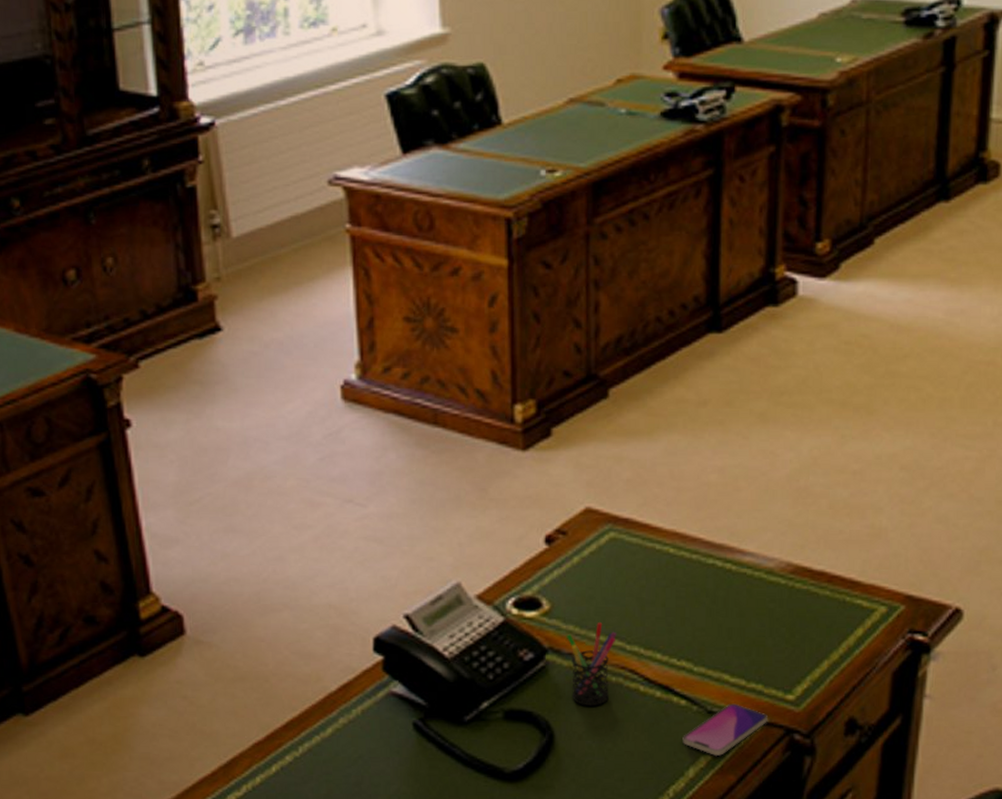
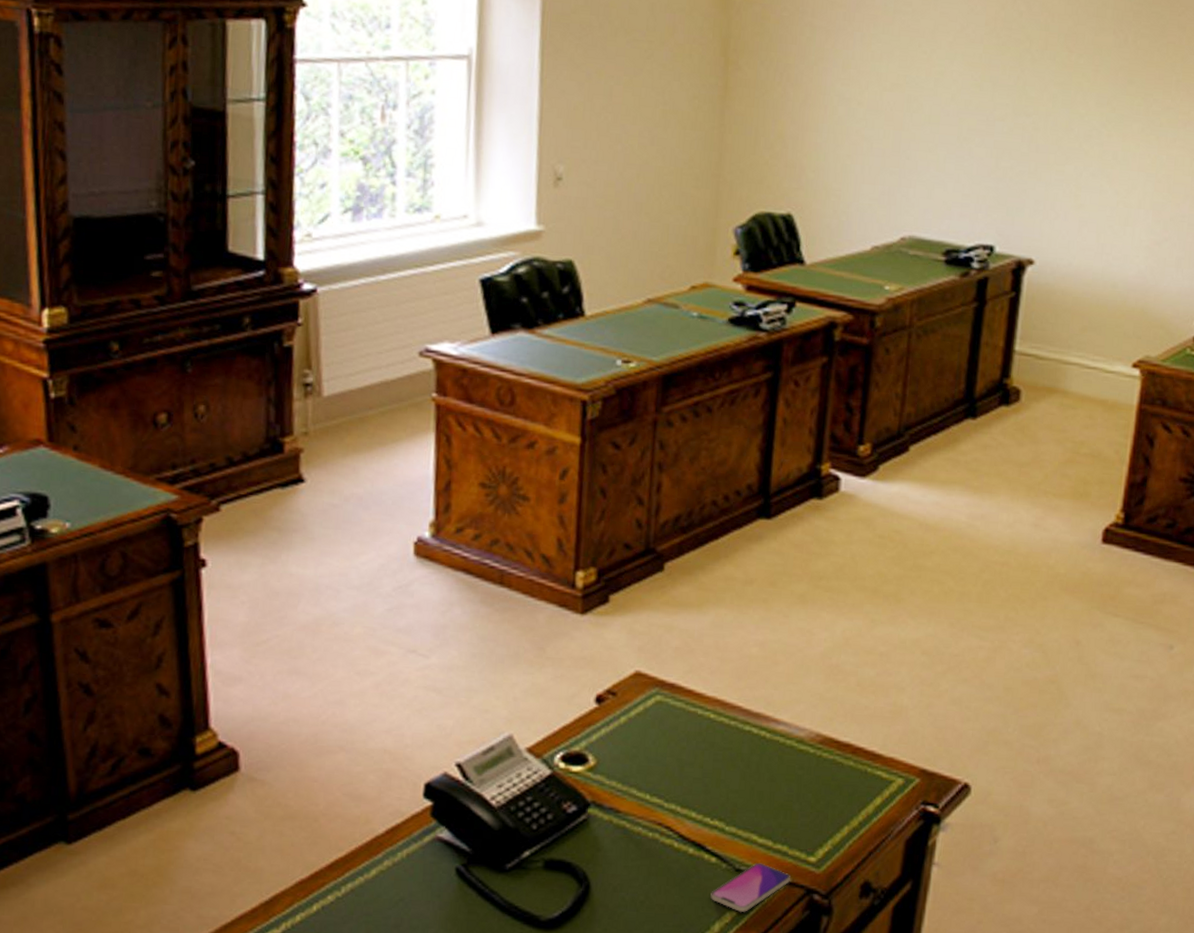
pen holder: present [566,622,616,706] -> none [608,780,656,860]

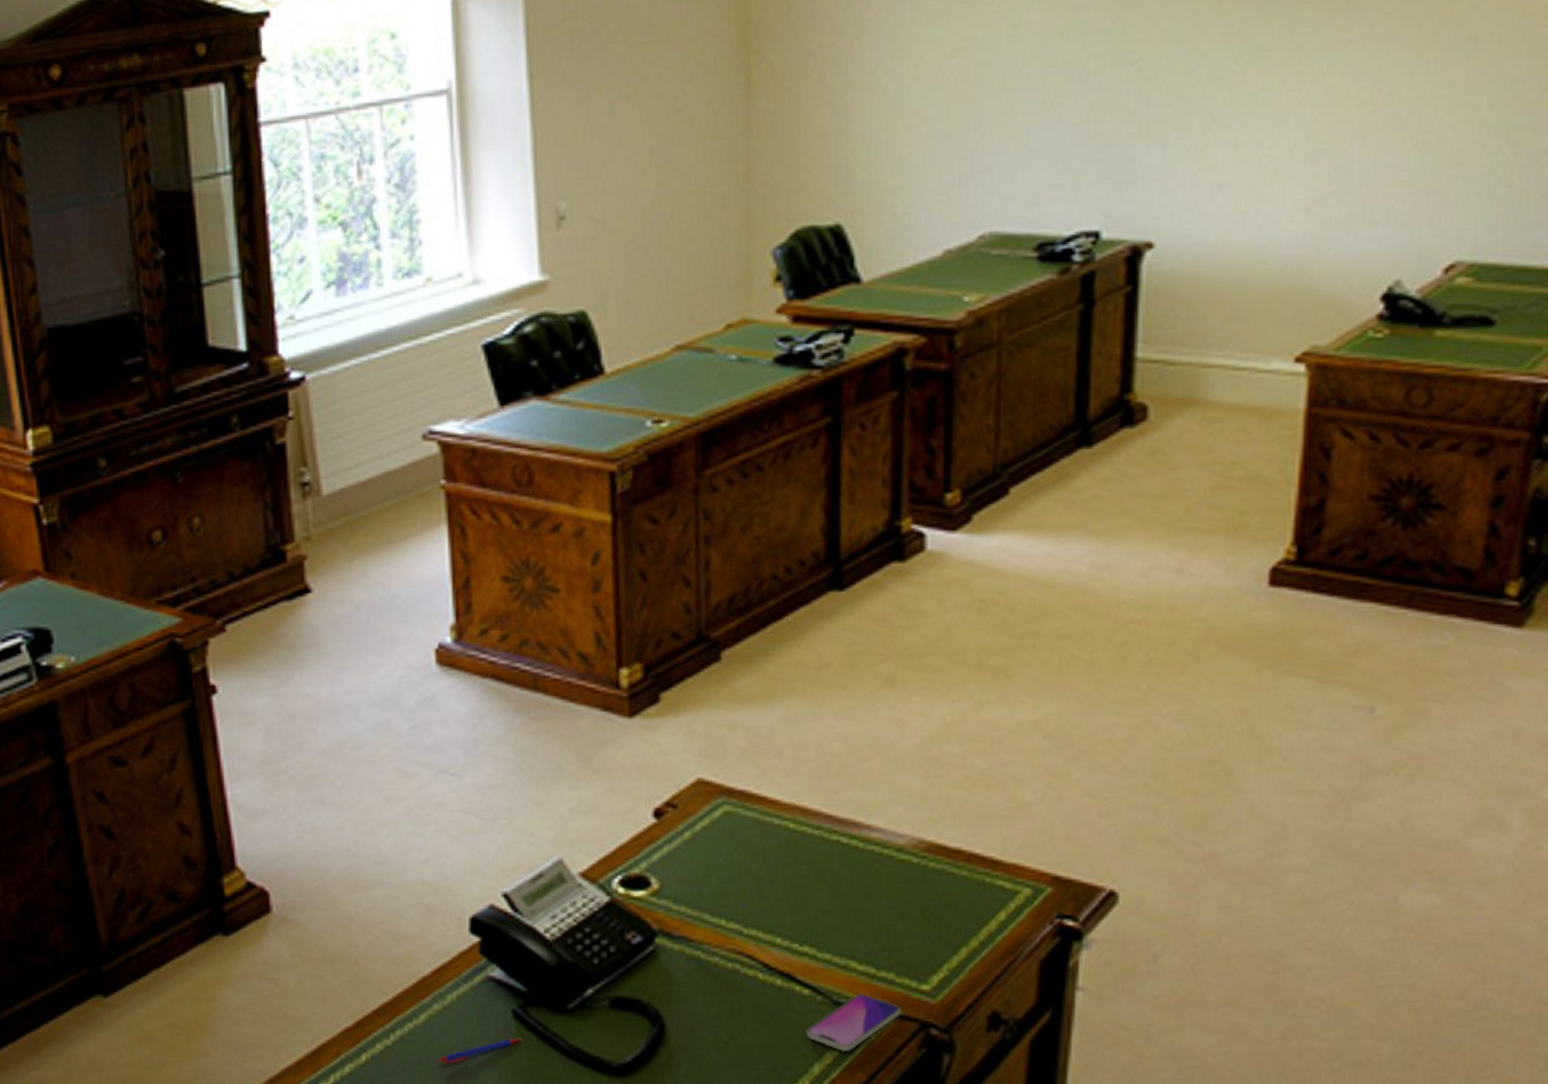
pen: none [383,893,462,916] -> present [437,1038,521,1065]

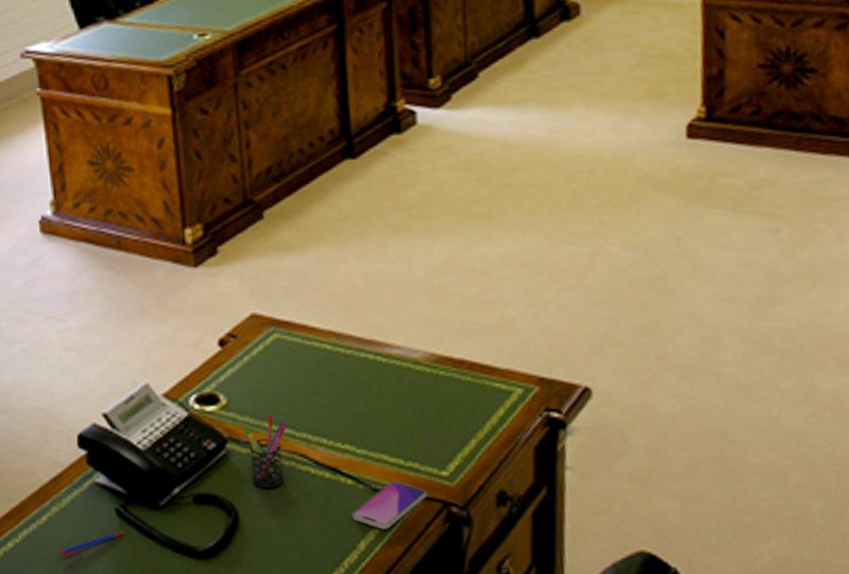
pen holder: none [677,903,732,995] -> present [242,413,287,489]

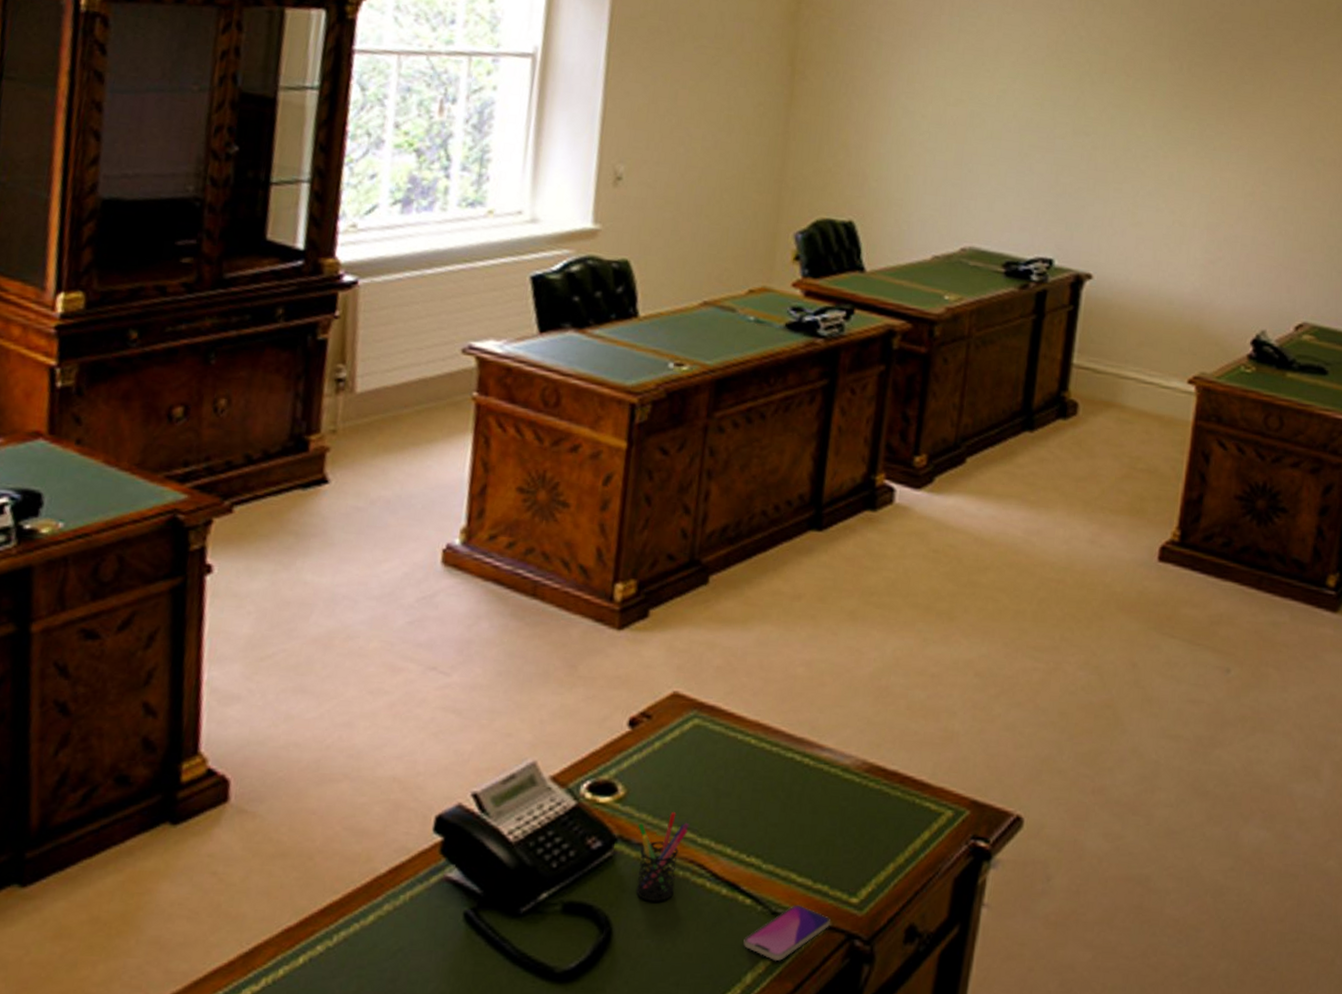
pen: present [57,532,124,557] -> none [379,941,469,969]

